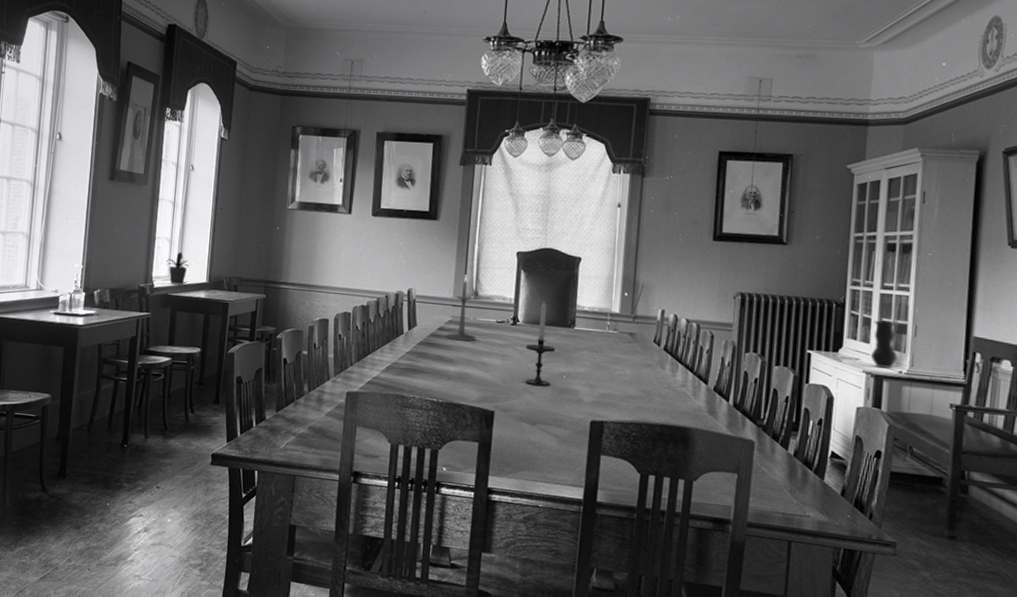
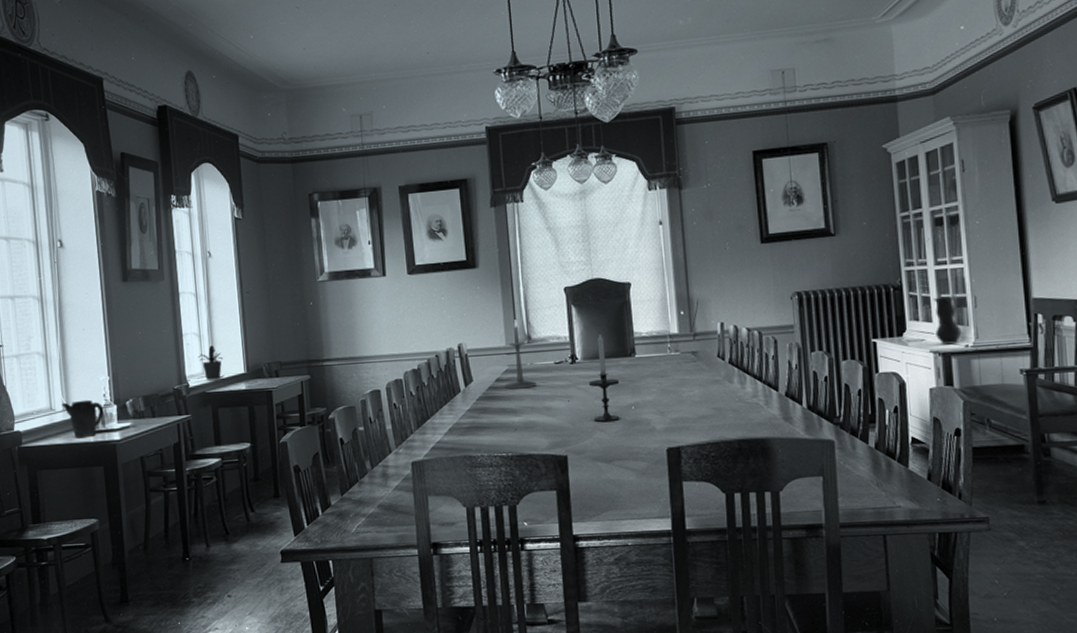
pitcher: none [36,282,73,319] -> present [61,399,104,439]

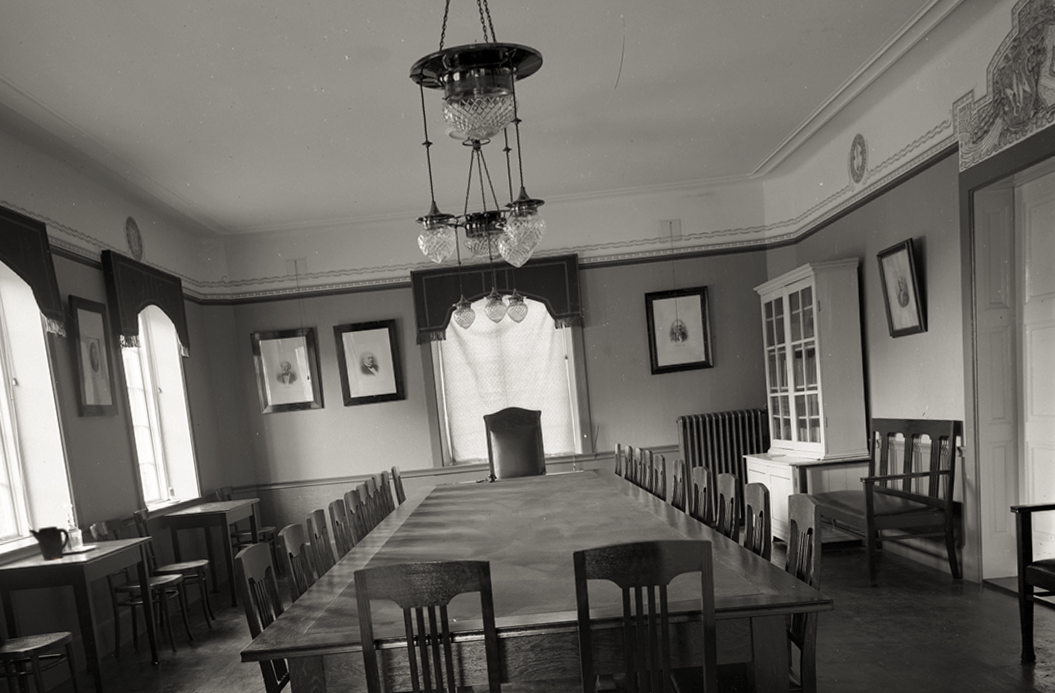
potted plant: present [198,345,224,381] -> none [155,473,179,506]
candlestick: present [505,320,537,389] -> none [434,445,461,506]
candlestick: present [588,325,620,423] -> none [506,448,534,533]
vase: present [932,296,962,345] -> none [792,418,815,459]

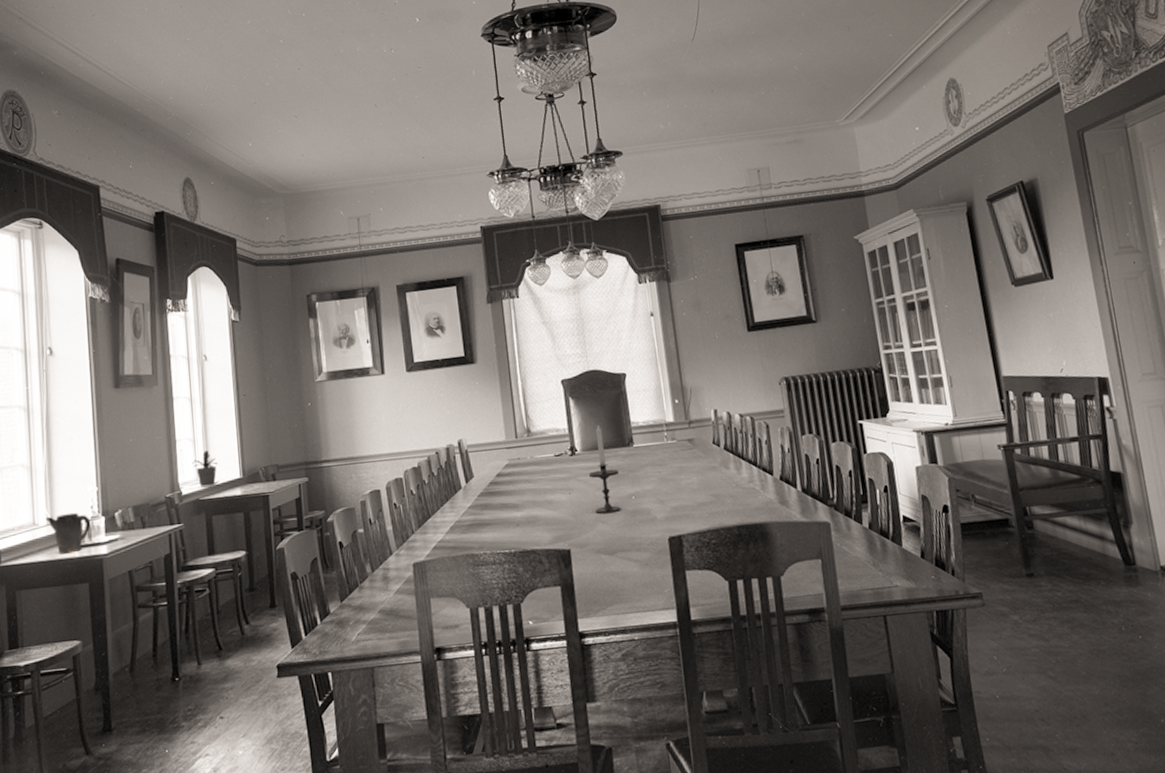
potted plant: none [155,473,179,506] -> present [192,450,219,488]
candlestick: none [506,448,534,533] -> present [588,416,621,515]

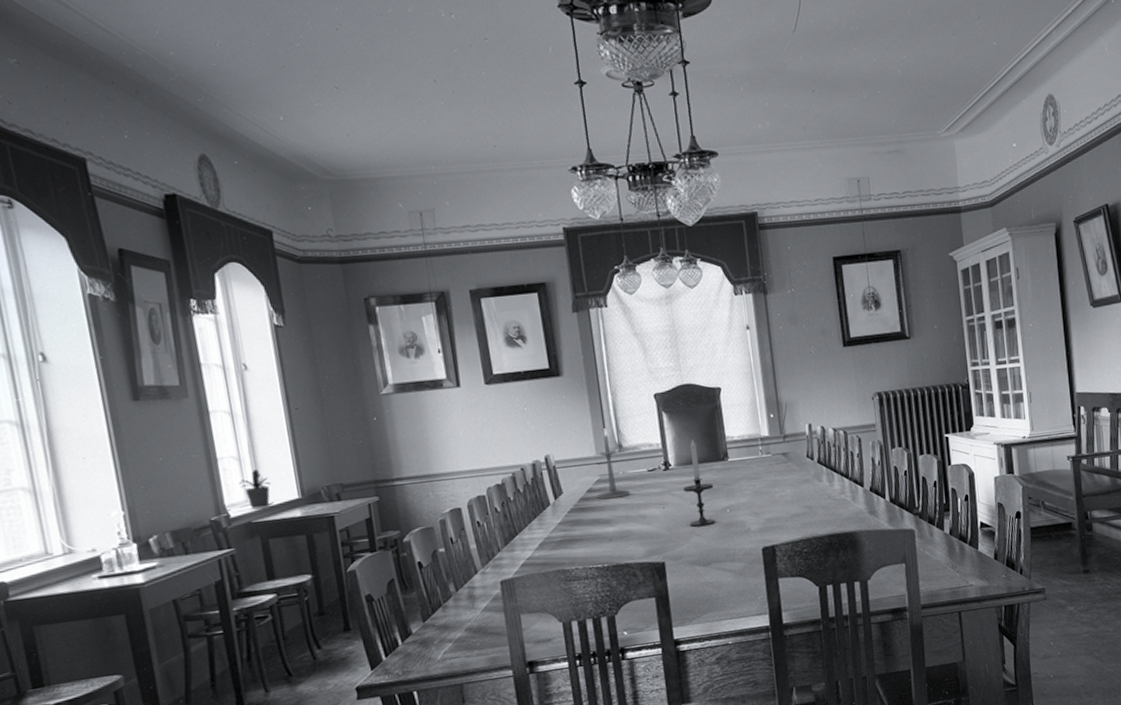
pitcher: present [45,512,91,555] -> none [60,539,120,586]
candlestick: none [506,413,537,484] -> present [597,428,630,500]

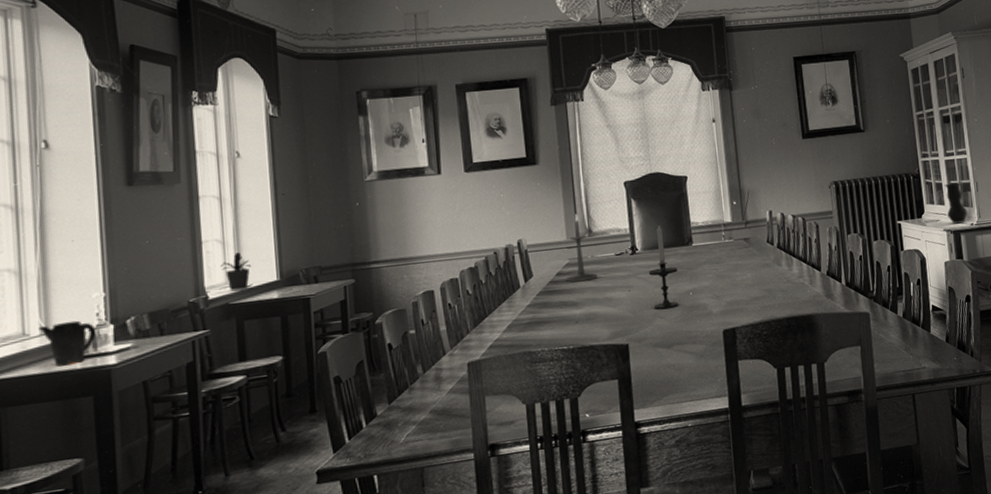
pitcher: none [60,539,120,586] -> present [38,320,97,367]
vase: none [994,392,1020,437] -> present [944,182,968,224]

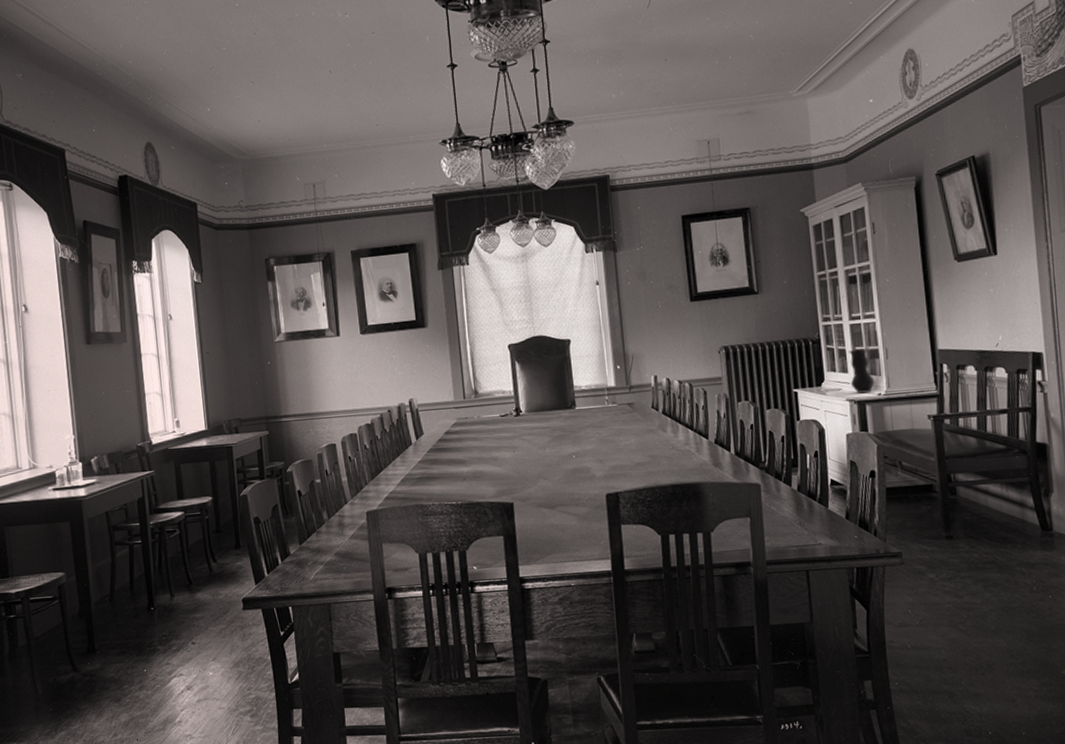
pitcher: present [38,320,97,367] -> none [28,458,70,496]
potted plant: present [220,252,252,291] -> none [160,404,185,438]
candlestick: present [566,214,598,283] -> none [454,375,484,441]
candlestick: present [648,217,679,310] -> none [532,380,562,472]

